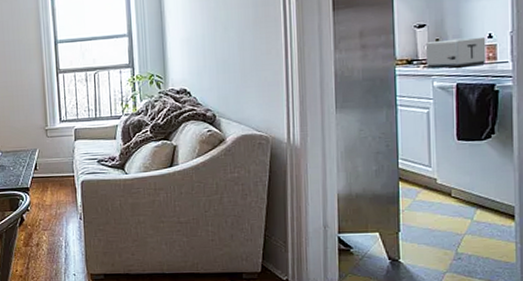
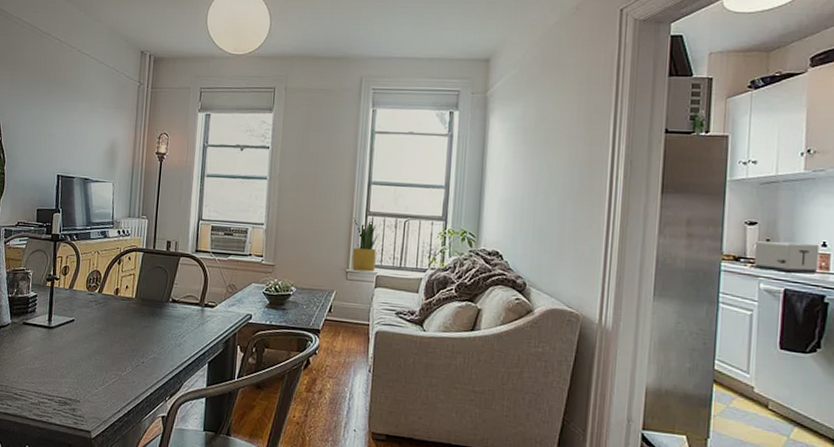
planter: none [45,75,72,128] -> present [351,218,379,272]

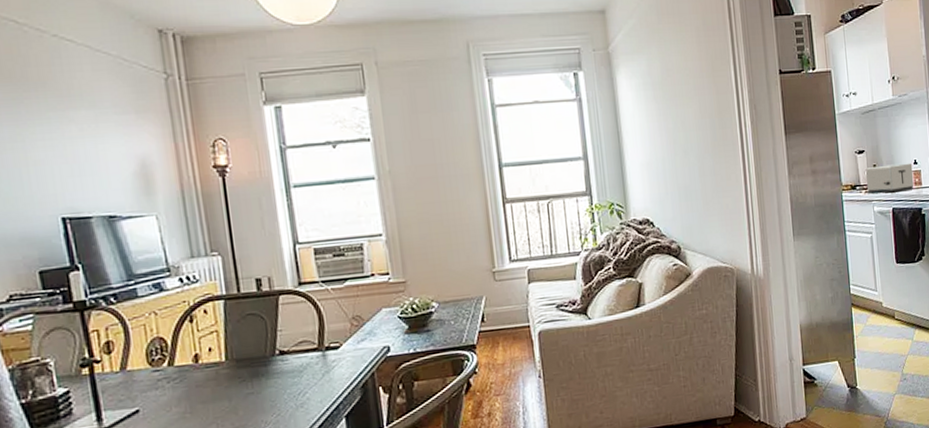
planter: present [351,218,379,272] -> none [489,205,525,269]

